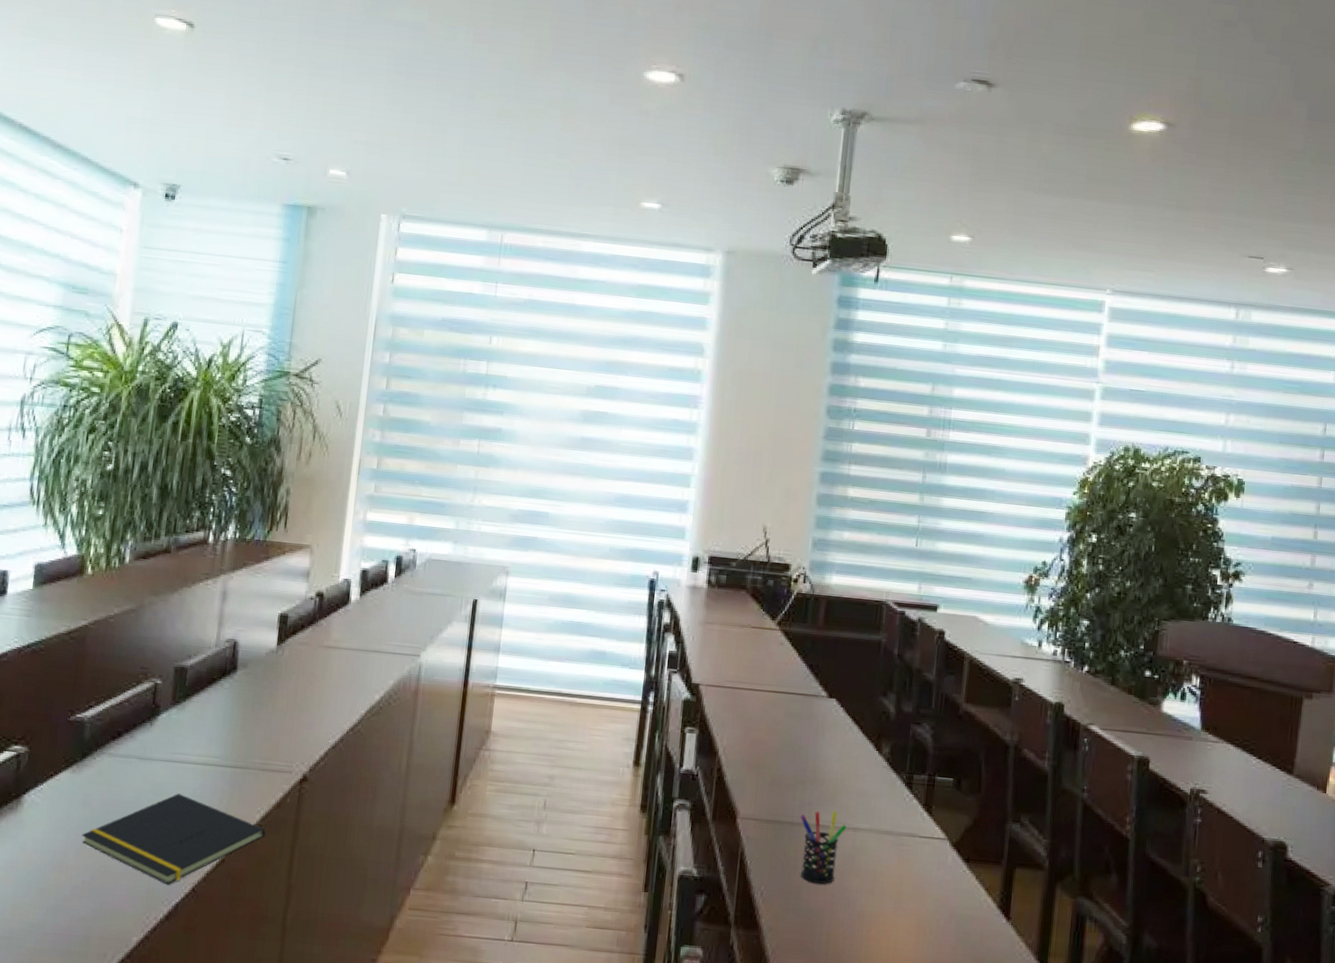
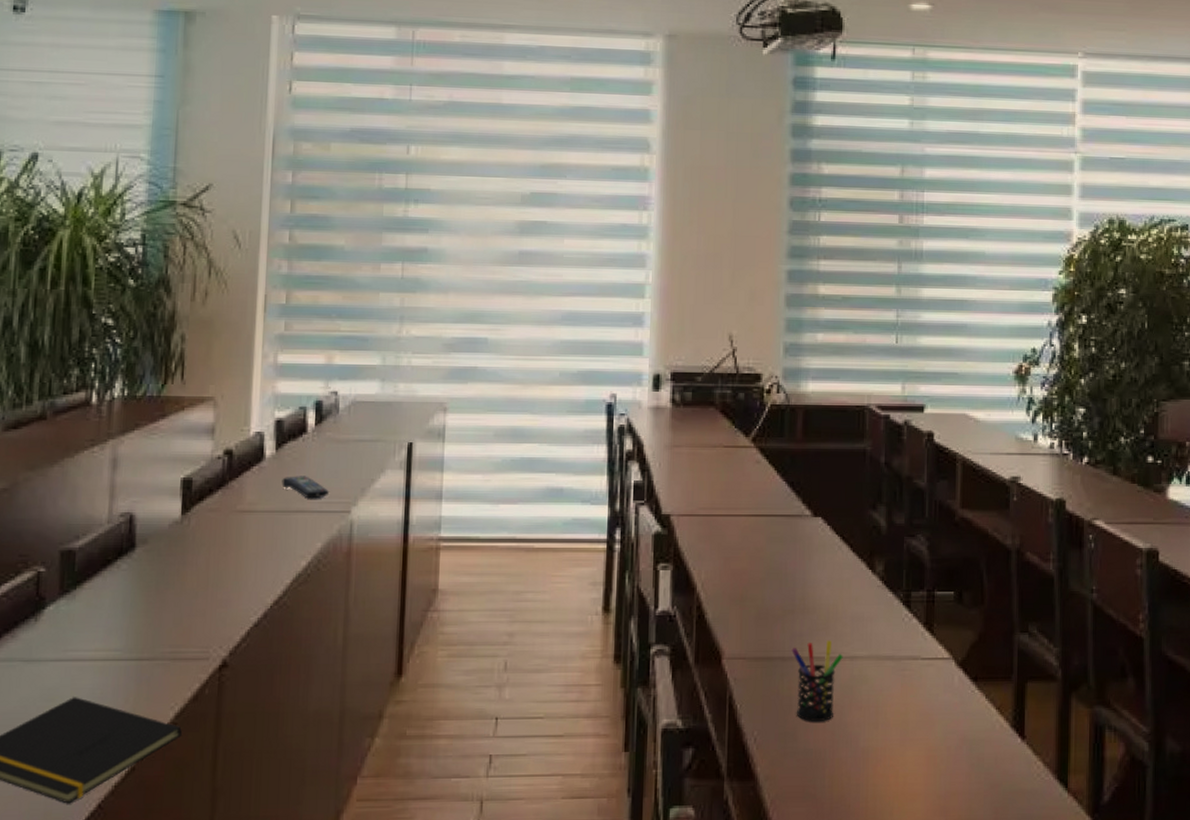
remote control: none [363,620,403,642] -> present [282,476,329,499]

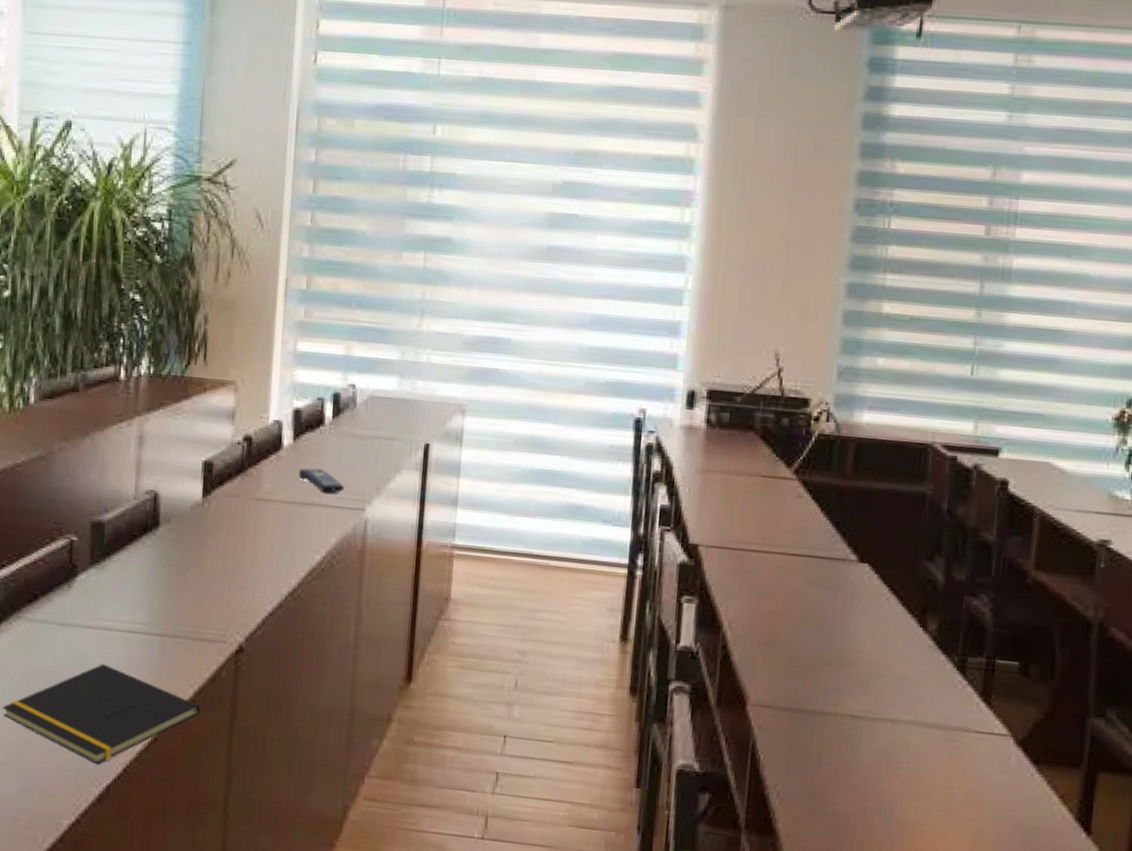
pen holder: present [791,640,843,722] -> none [824,699,883,785]

